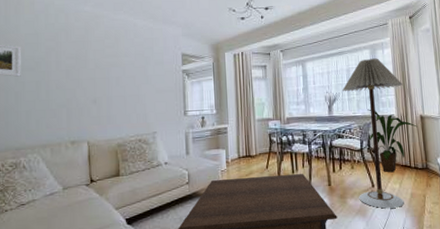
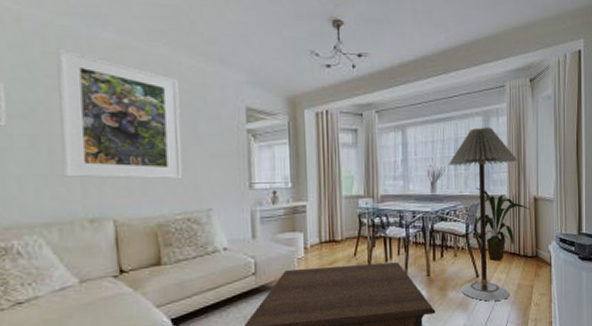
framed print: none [55,20,136,111] -> present [56,48,183,180]

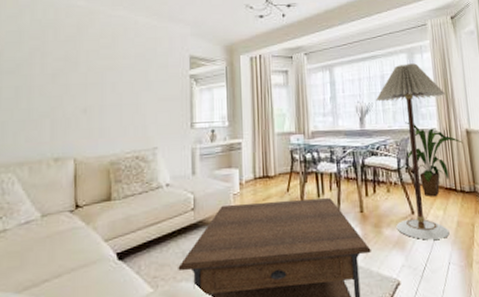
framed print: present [56,48,183,180] -> none [36,16,134,122]

